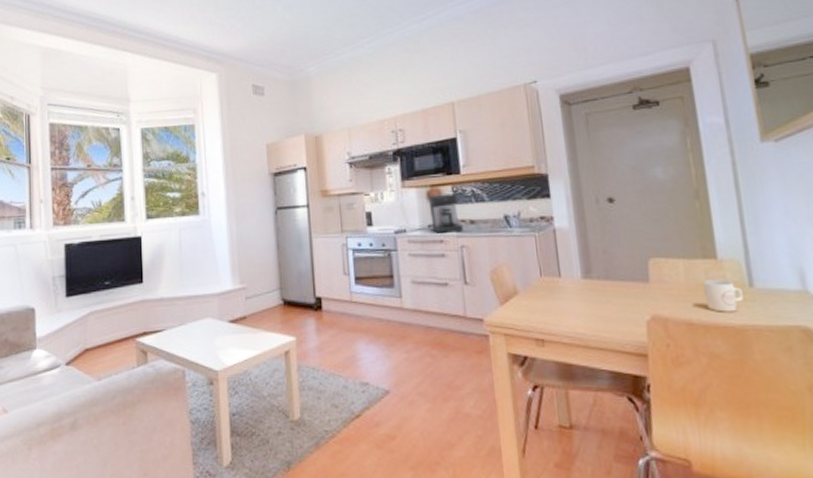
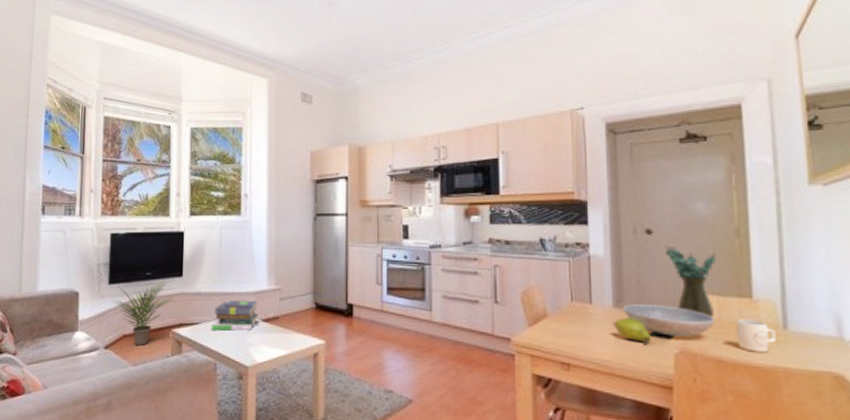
potted plant: none [71,287,134,359] -> present [113,279,173,346]
books: none [177,301,226,336] -> present [211,300,259,331]
coffee maker: present [428,193,463,233] -> none [465,213,498,252]
fruit: none [584,288,622,315] -> present [614,317,651,346]
dish: none [592,273,684,303] -> present [623,304,716,337]
vase: none [628,212,682,281] -> present [666,245,716,318]

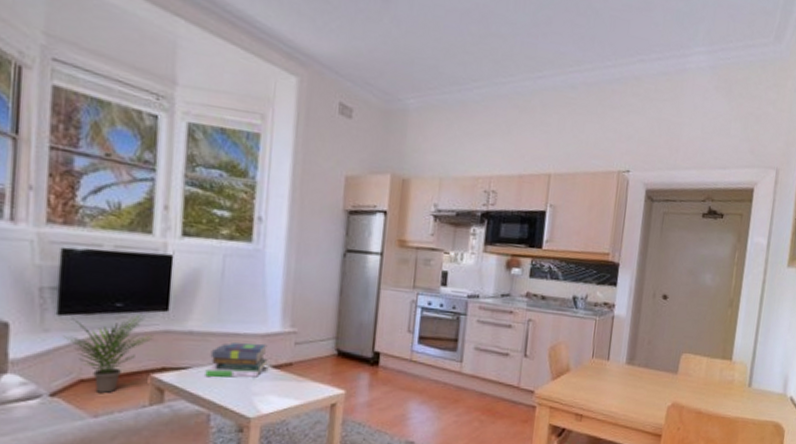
fruit: present [614,317,651,346] -> none [624,374,652,399]
dish: present [623,304,716,337] -> none [633,362,703,392]
vase: present [666,245,716,318] -> none [675,310,713,376]
mug: present [736,319,777,353] -> none [715,377,743,406]

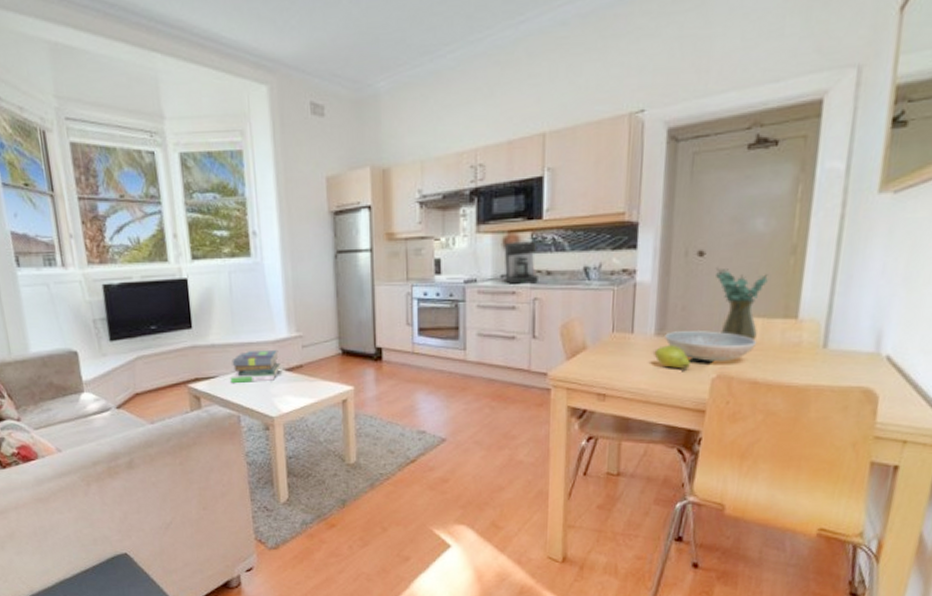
potted plant: present [63,313,153,393] -> none [117,332,184,403]
coffee maker: none [504,265,535,306] -> present [504,241,538,284]
fruit: none [624,374,652,399] -> present [654,345,690,372]
dish: none [633,362,703,392] -> present [665,331,757,361]
vase: none [675,310,713,376] -> present [716,267,768,341]

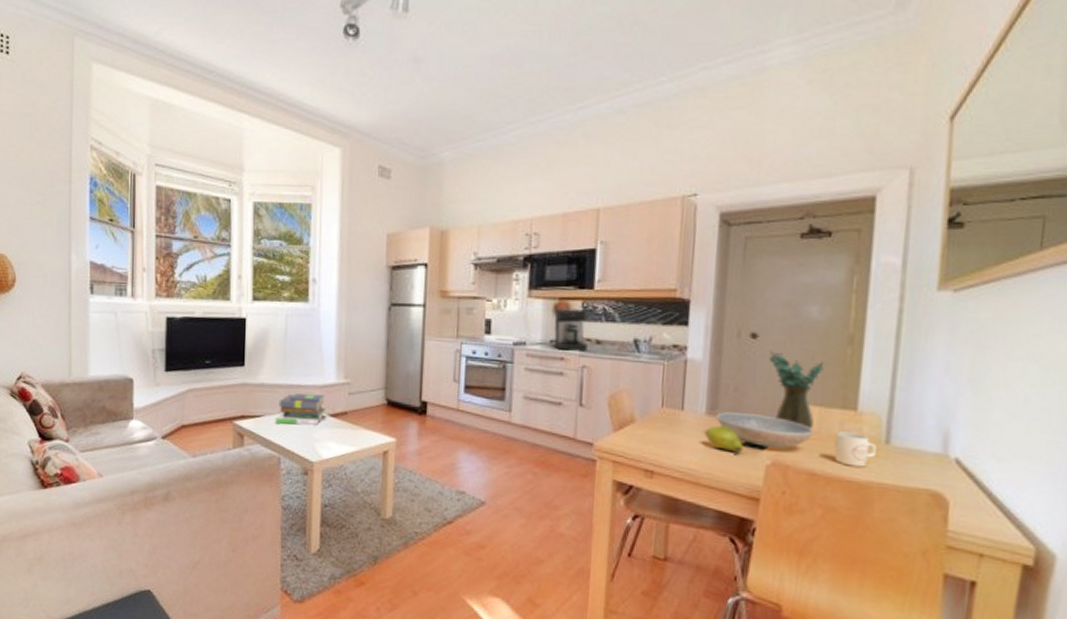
mug: none [775,340,816,372] -> present [834,431,878,467]

